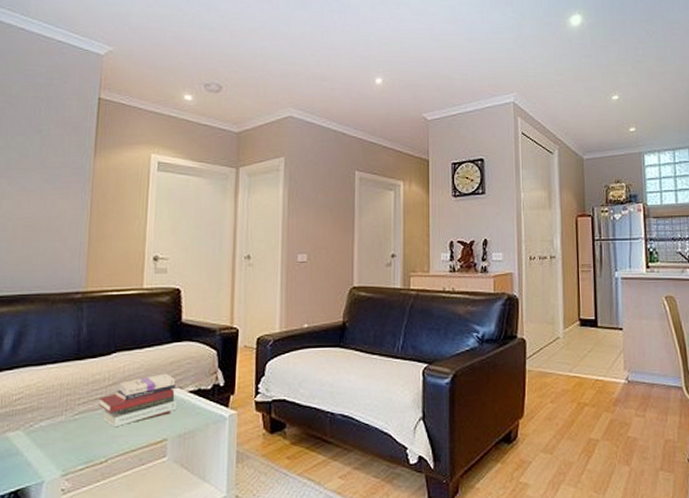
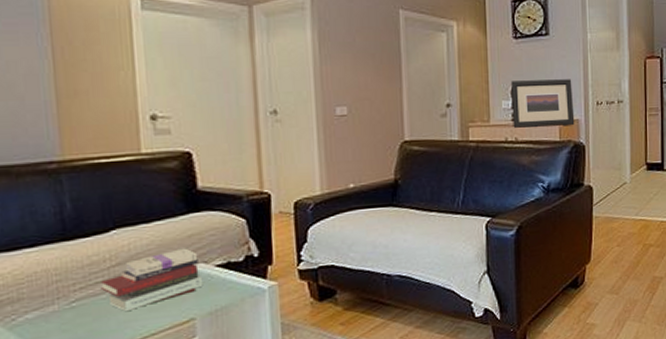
picture frame: none [450,234,509,279] -> present [511,79,575,128]

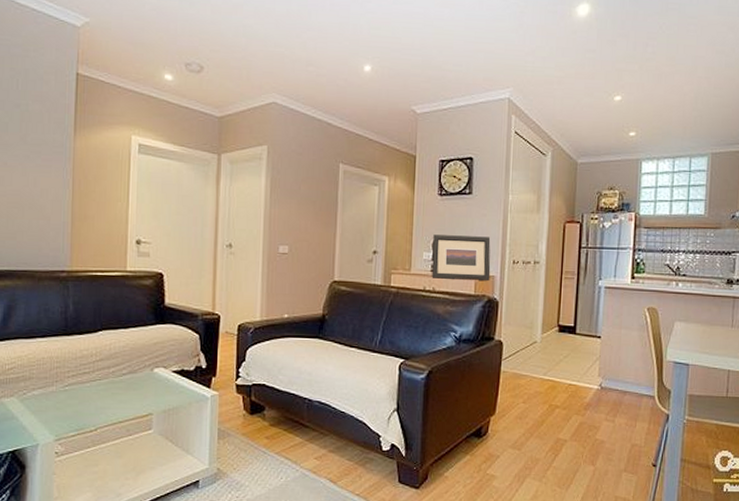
books: present [101,248,203,312] -> none [87,353,162,400]

